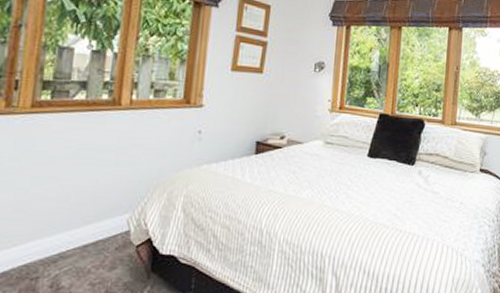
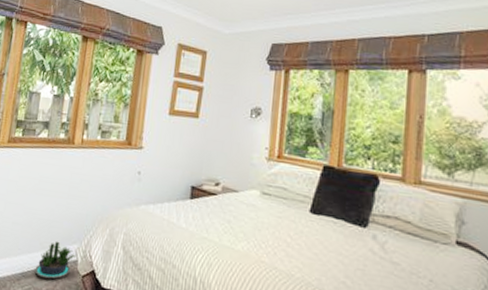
potted plant: none [75,213,129,255] -> present [34,241,77,279]

